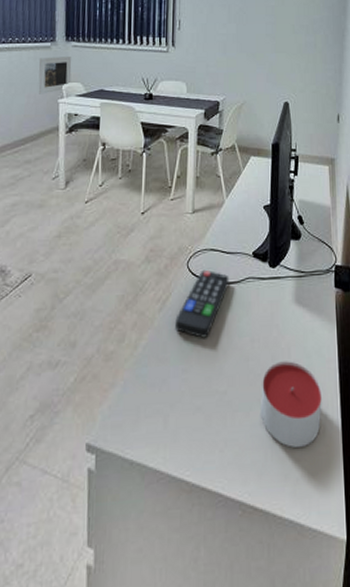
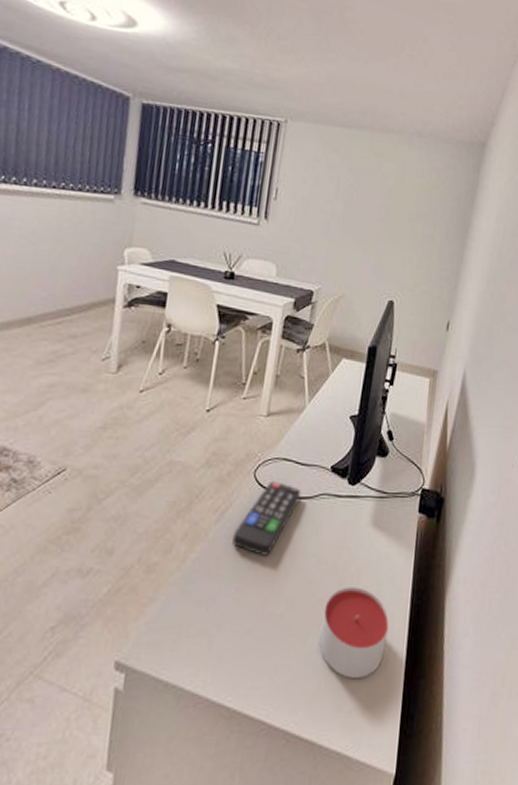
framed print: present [38,57,72,94] -> none [93,212,140,258]

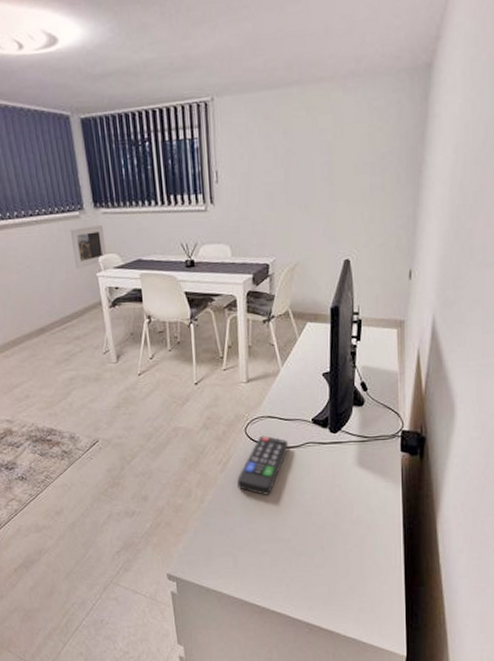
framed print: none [93,212,140,258] -> present [69,225,107,269]
candle: present [319,587,389,678] -> none [324,516,385,585]

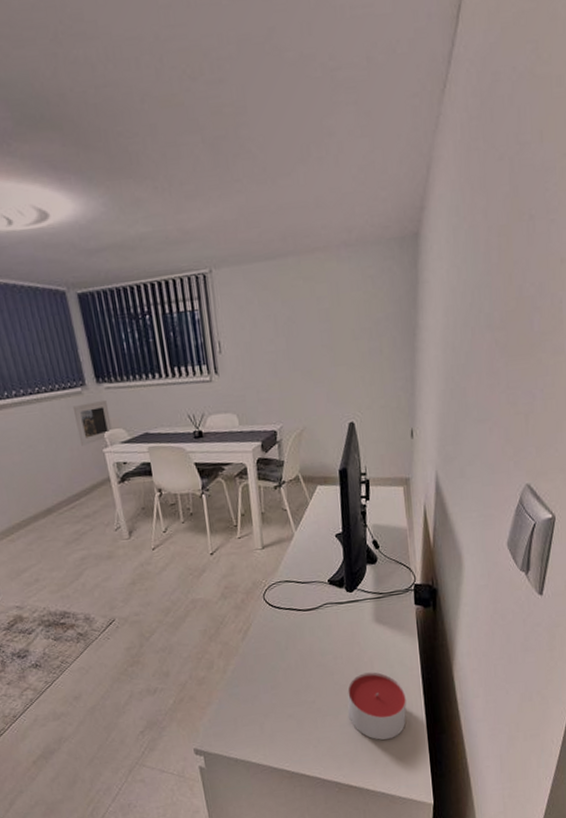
remote control: present [237,435,289,495] -> none [258,600,308,660]
candle: none [324,516,385,585] -> present [347,672,407,740]

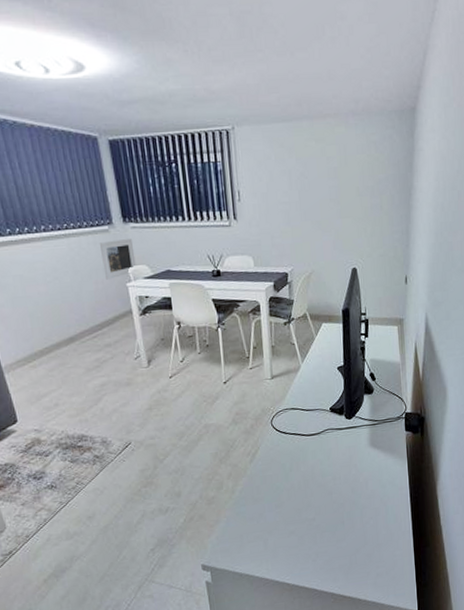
candle: present [347,672,407,740] -> none [344,491,396,554]

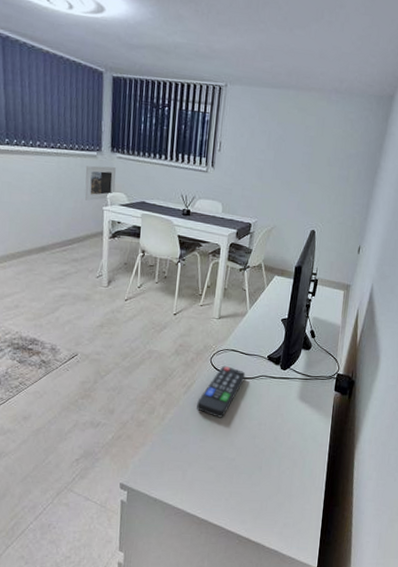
remote control: none [265,426,311,480] -> present [197,365,246,418]

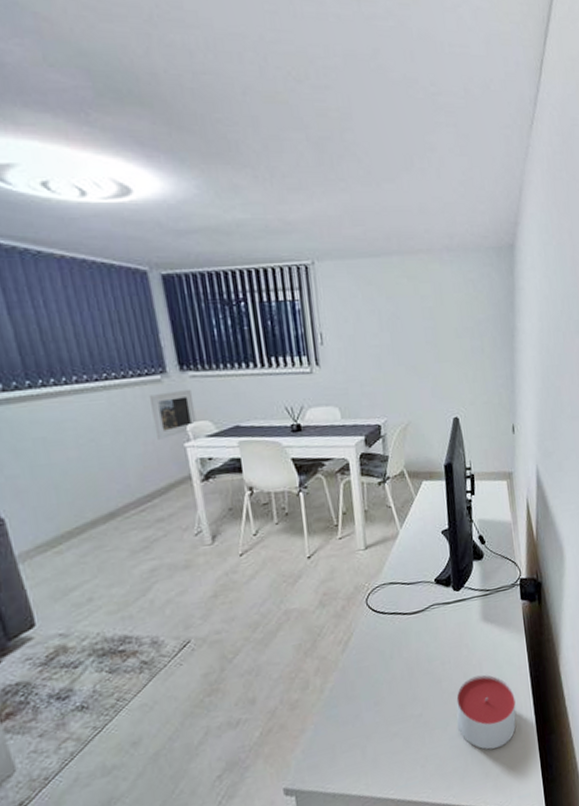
remote control: present [197,365,246,418] -> none [360,604,414,670]
candle: none [261,441,312,503] -> present [456,674,516,750]

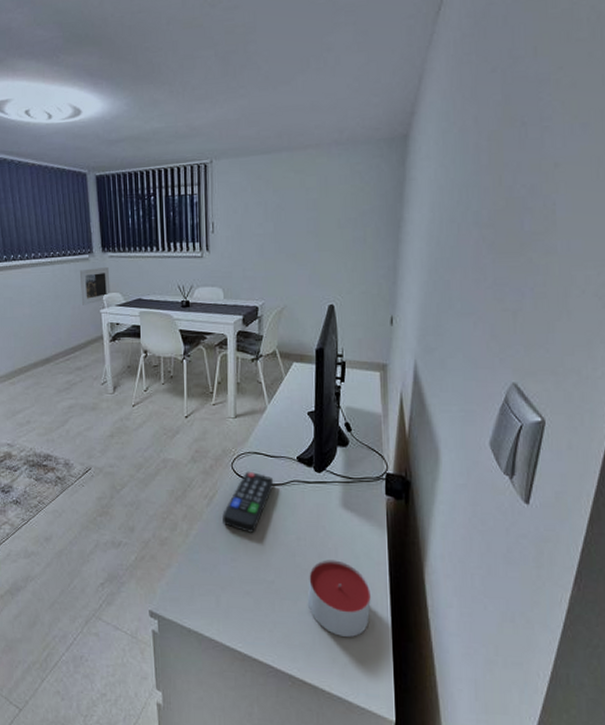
remote control: none [360,604,414,670] -> present [222,471,274,533]

